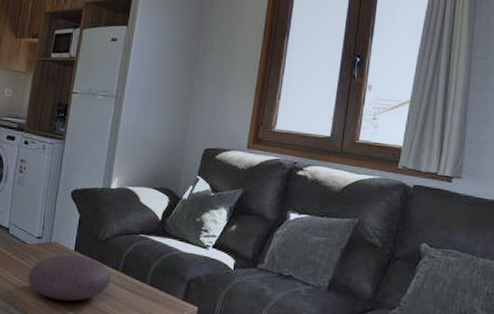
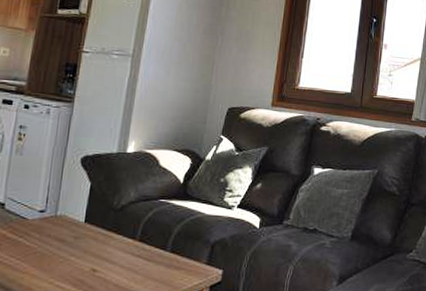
decorative bowl: present [27,254,111,301] -> none [27,227,127,279]

